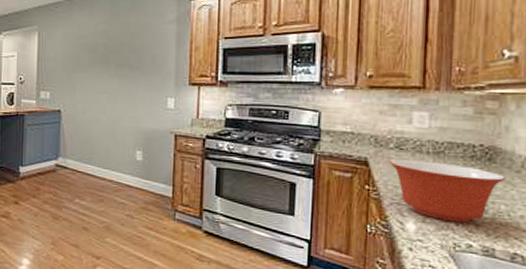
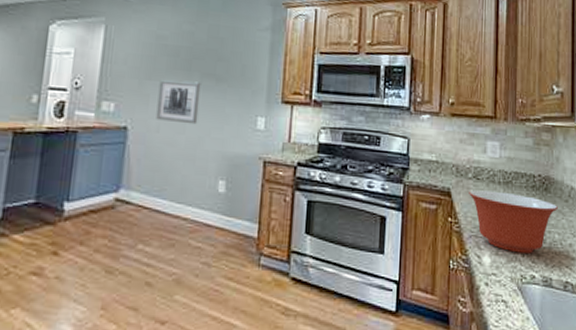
wall art: none [82,71,117,106] -> present [156,80,201,125]

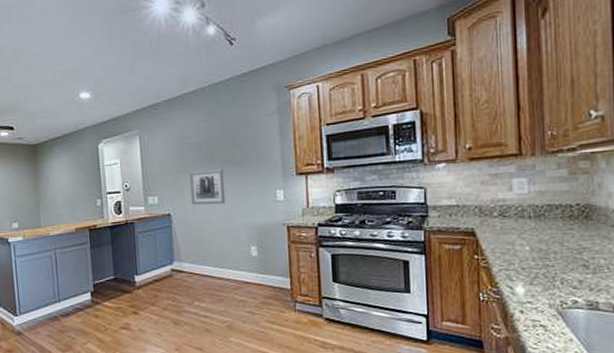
mixing bowl: present [469,190,558,253] -> none [495,225,602,281]

